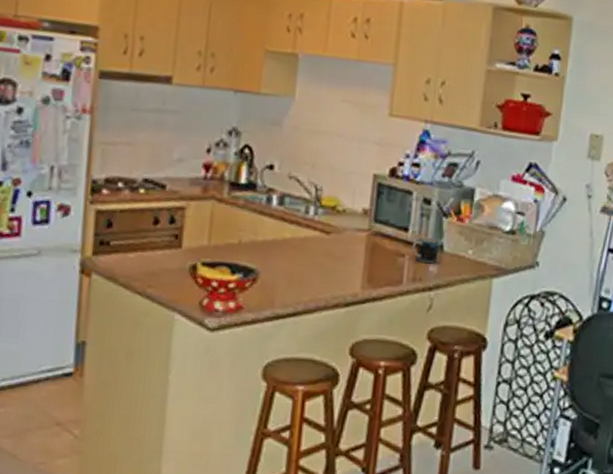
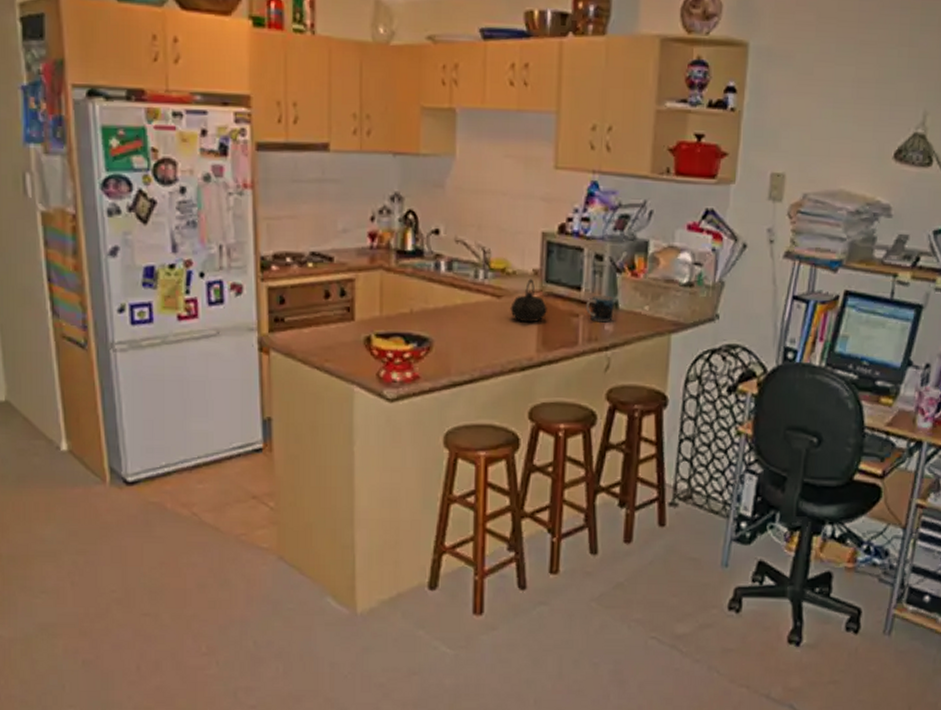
kettle: none [338,218,375,260] -> present [510,279,547,323]

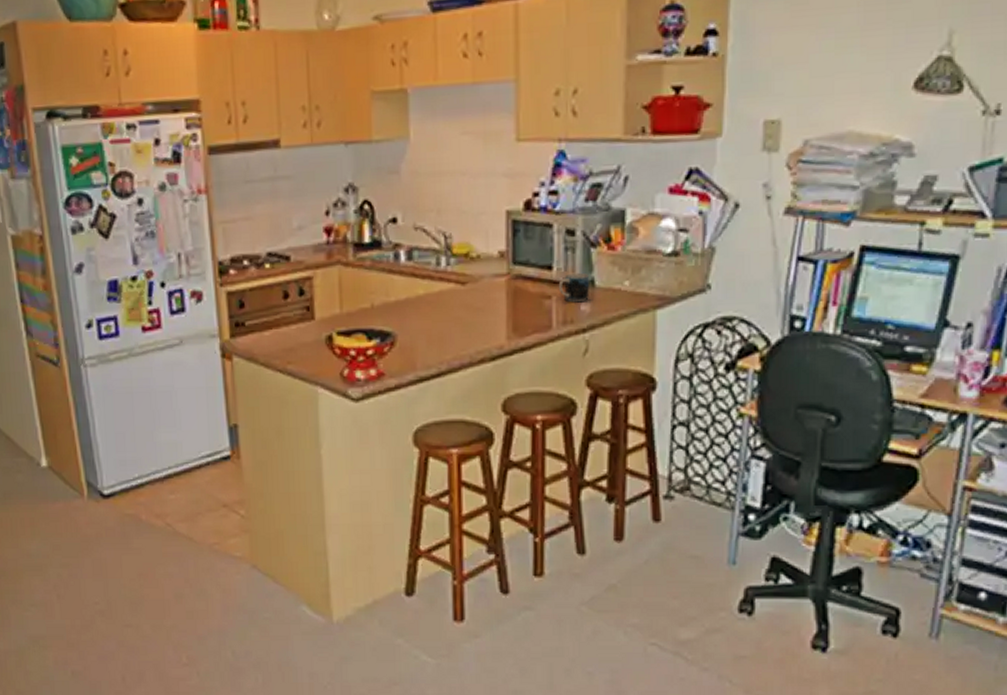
kettle: present [510,279,547,323] -> none [476,262,516,309]

